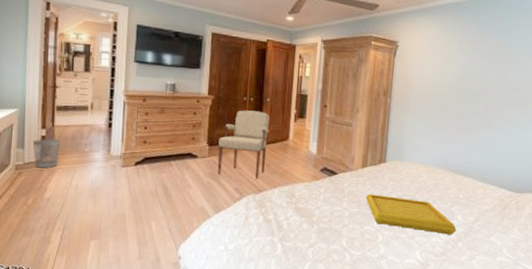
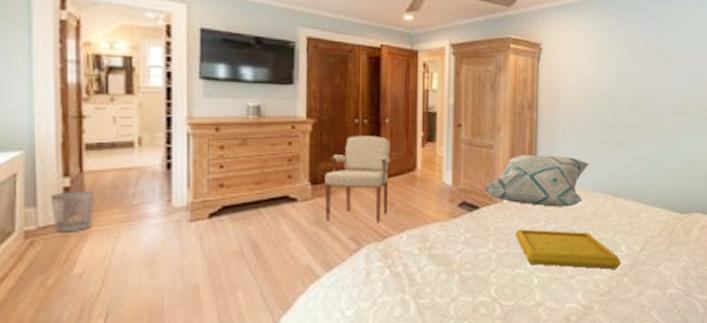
decorative pillow: none [341,133,434,179] -> present [483,155,590,207]

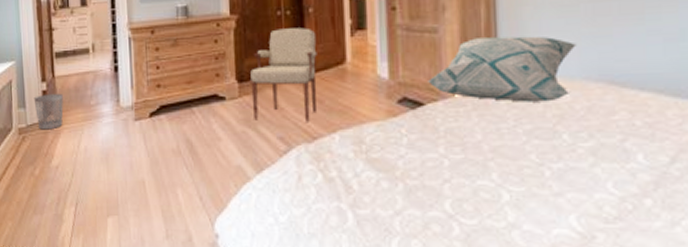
serving tray: present [515,229,621,269] -> none [473,130,638,187]

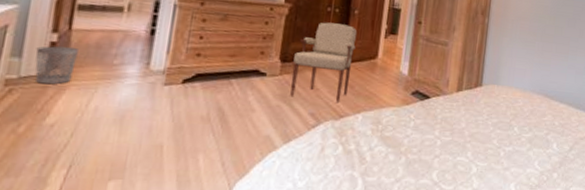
decorative pillow: present [428,36,577,102] -> none [435,54,531,105]

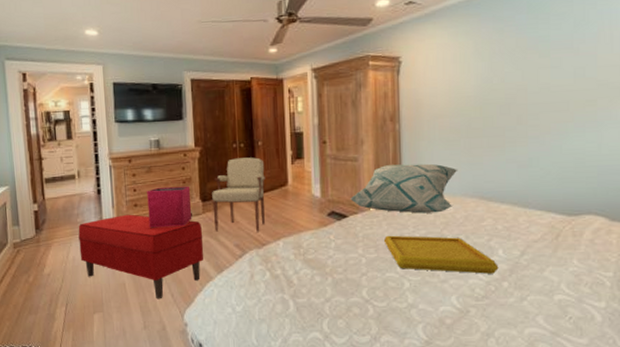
wastebasket: present [35,46,78,85] -> none [26,213,54,244]
bench: none [105,63,276,168] -> present [78,214,204,299]
storage bin: none [210,38,270,87] -> present [147,186,192,228]
decorative pillow: none [435,54,531,105] -> present [350,163,458,214]
serving tray: none [459,120,552,165] -> present [383,235,499,274]

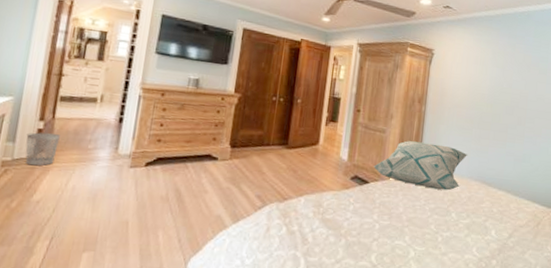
wastebasket: none [26,213,54,244] -> present [25,132,60,166]
bench: present [78,214,204,299] -> none [81,148,226,244]
storage bin: present [147,186,192,228] -> none [169,126,221,170]
armchair: present [212,157,265,233] -> none [239,110,300,187]
serving tray: present [383,235,499,274] -> none [397,205,490,252]

